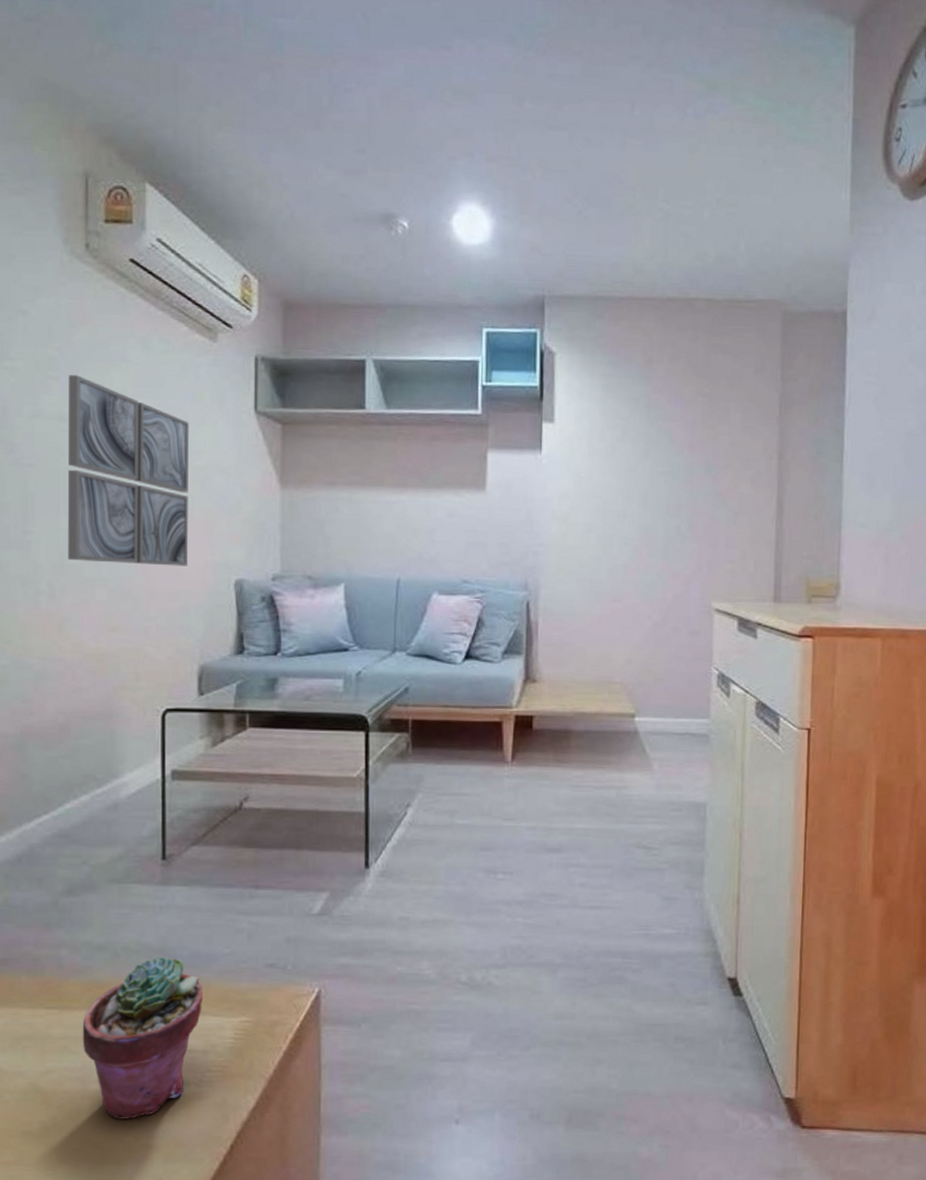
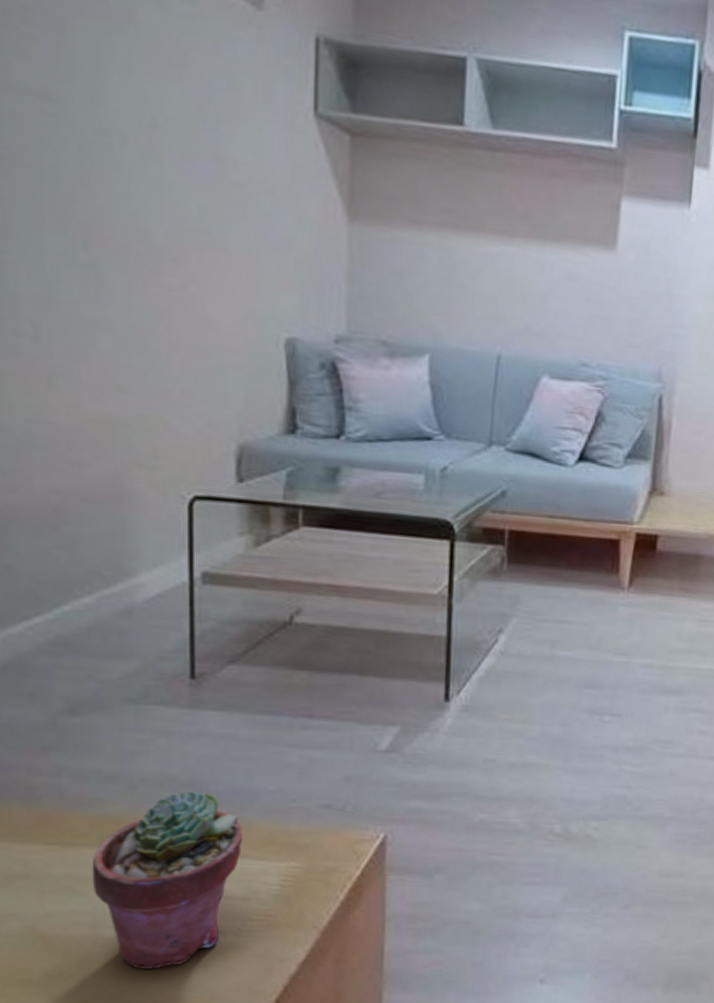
wall art: present [68,375,189,566] -> none [52,34,223,315]

